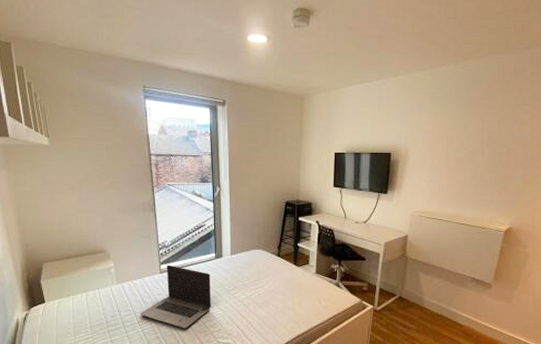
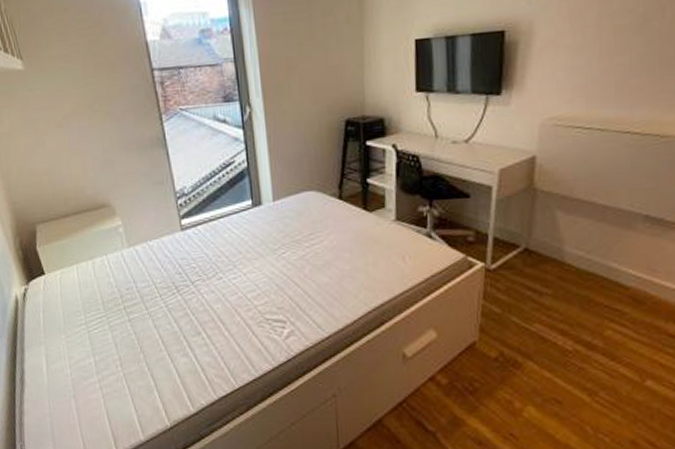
laptop computer: present [140,265,212,329] -> none [161,218,253,303]

